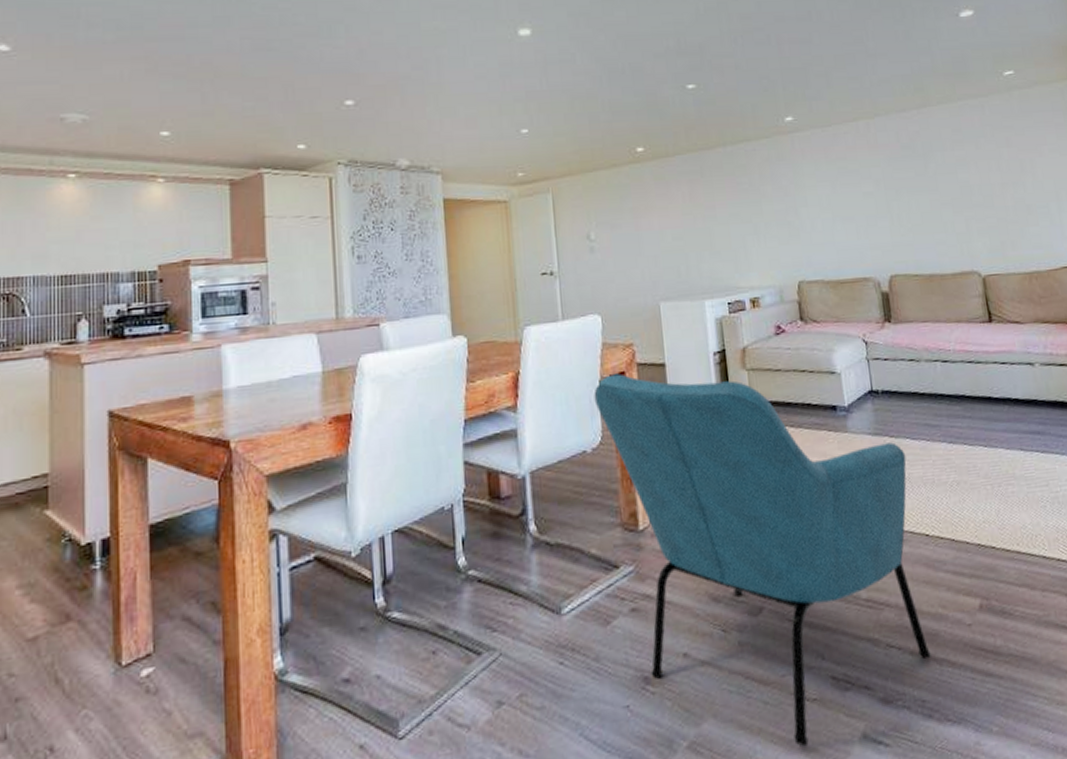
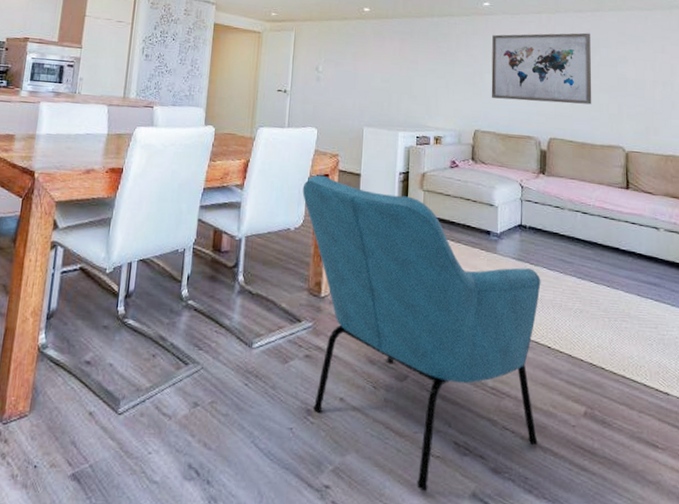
wall art: none [802,136,934,237] -> present [491,32,592,105]

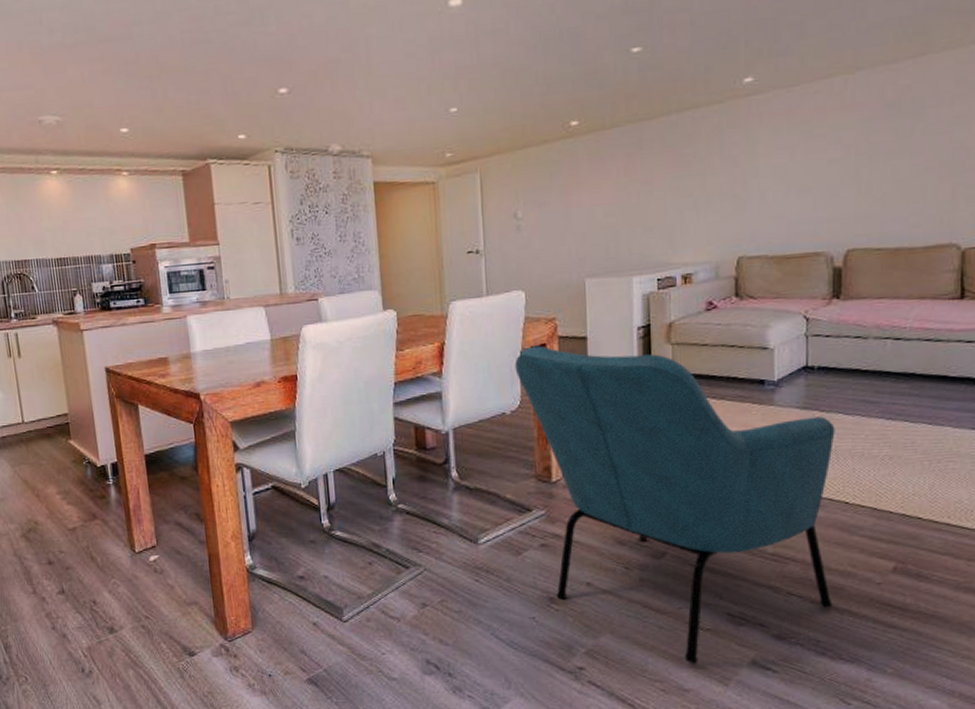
wall art: present [491,32,592,105] -> none [759,91,912,211]

